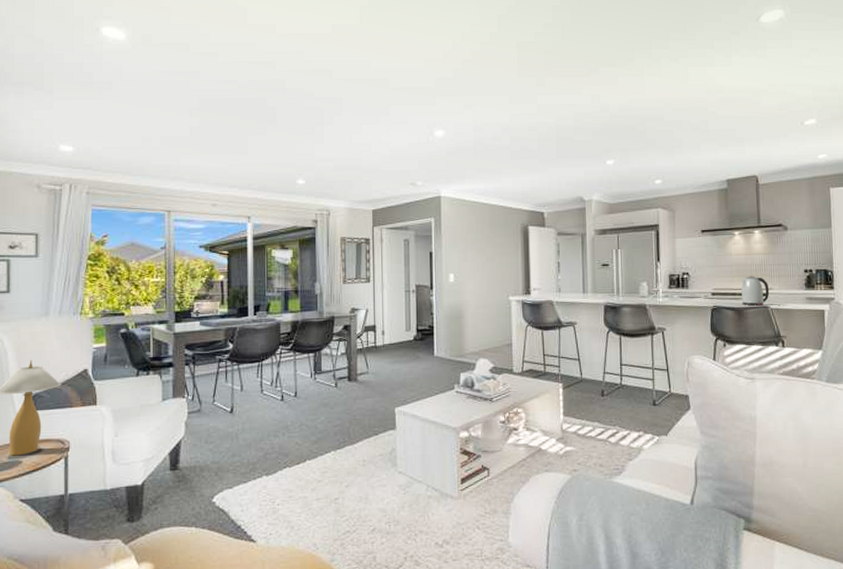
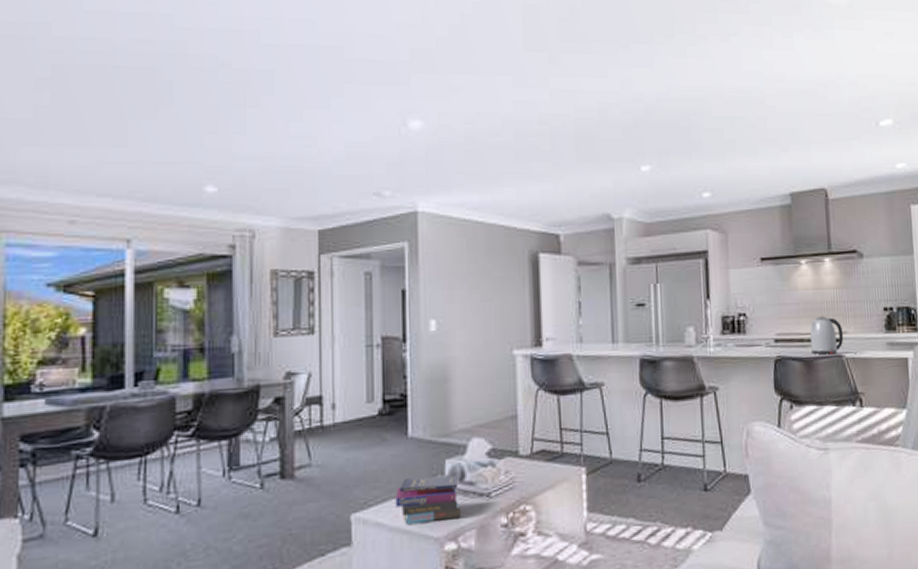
books: none [425,384,472,418] -> present [395,474,462,525]

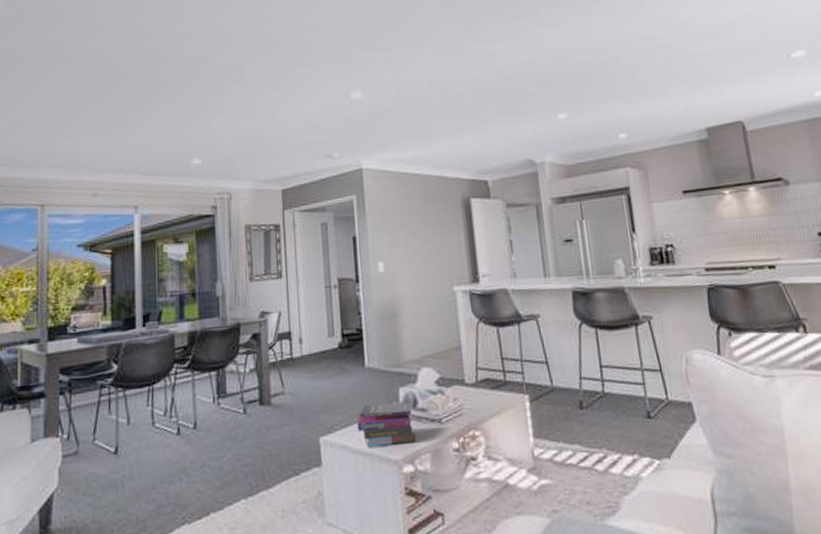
kettle: present [810,316,844,355] -> none [741,244,778,283]

